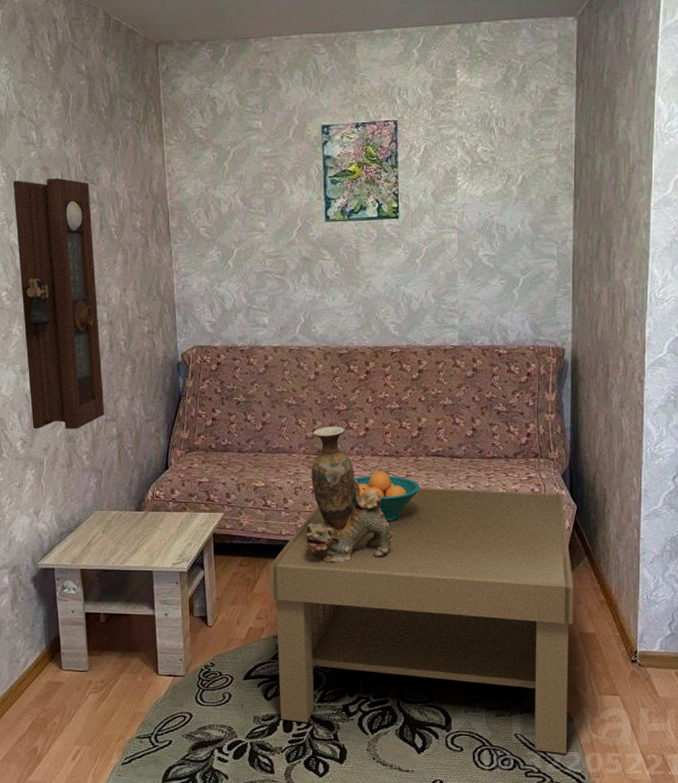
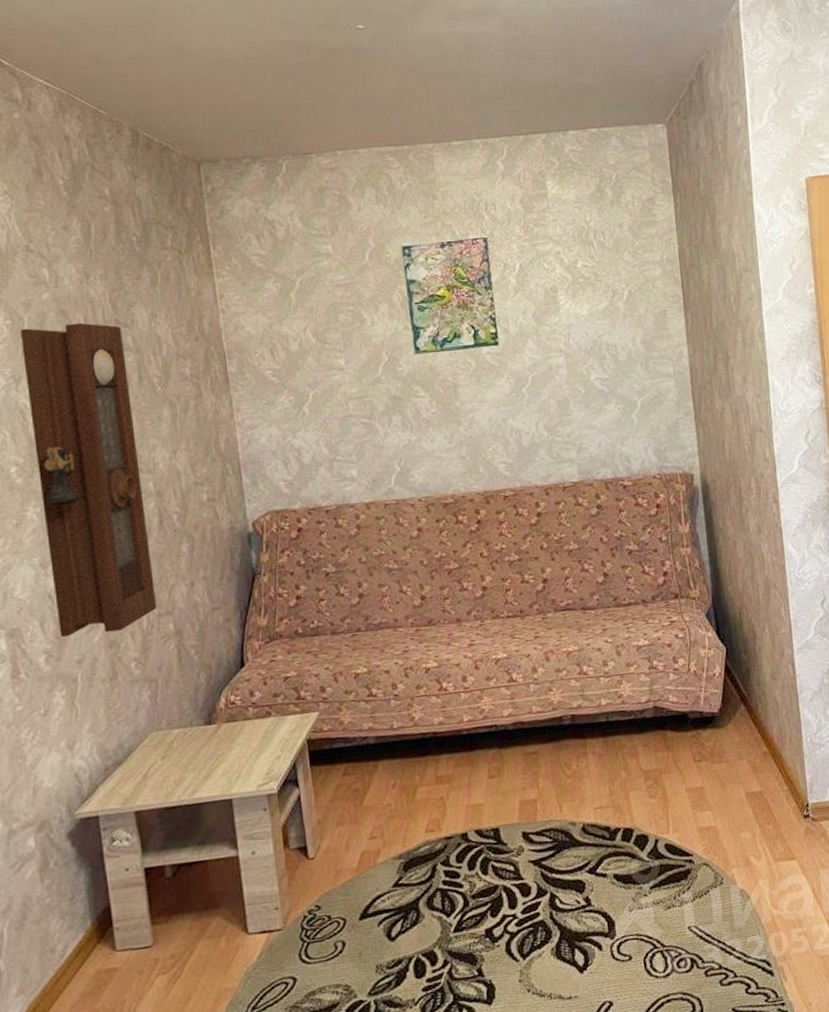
coffee table: present [269,487,574,754] -> none [380,635,748,963]
vase with dog figurine: present [306,427,393,564] -> none [420,589,526,756]
fruit bowl: present [351,471,421,523] -> none [473,636,552,696]

